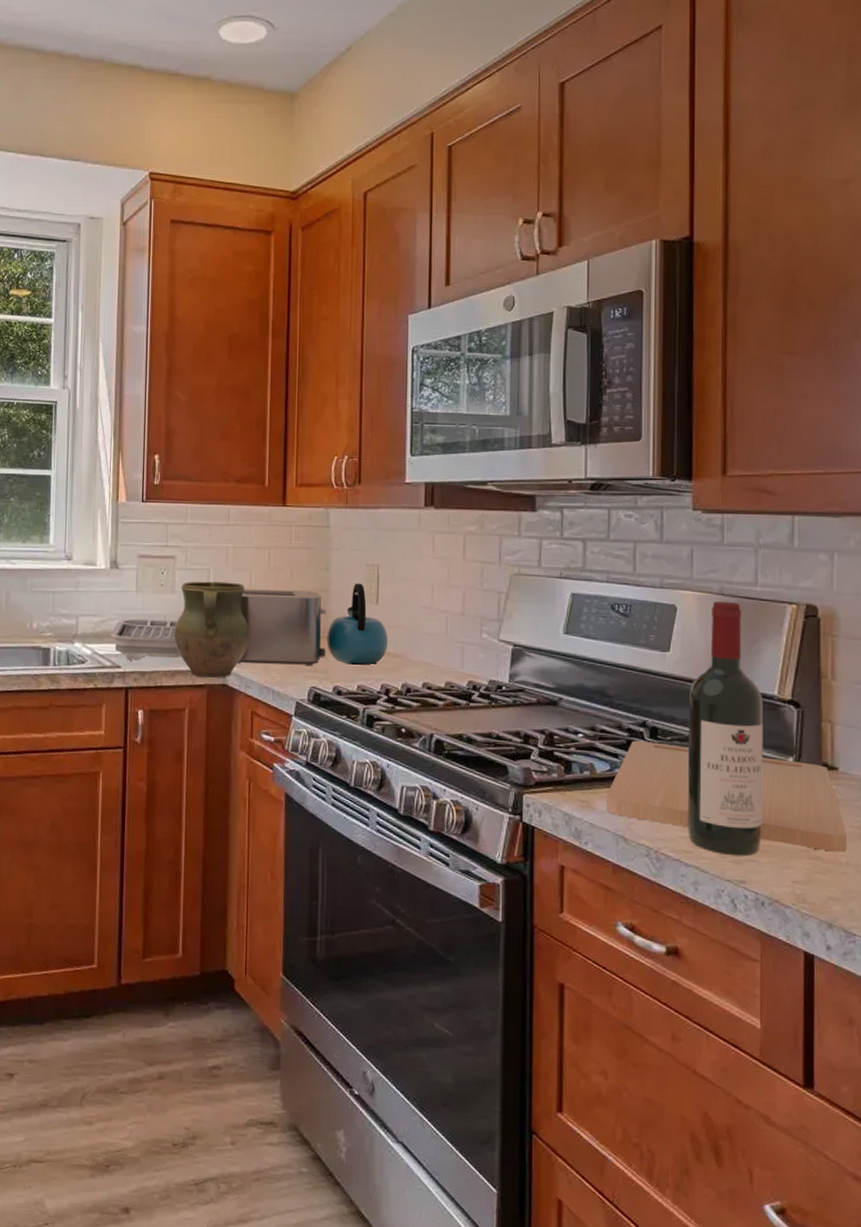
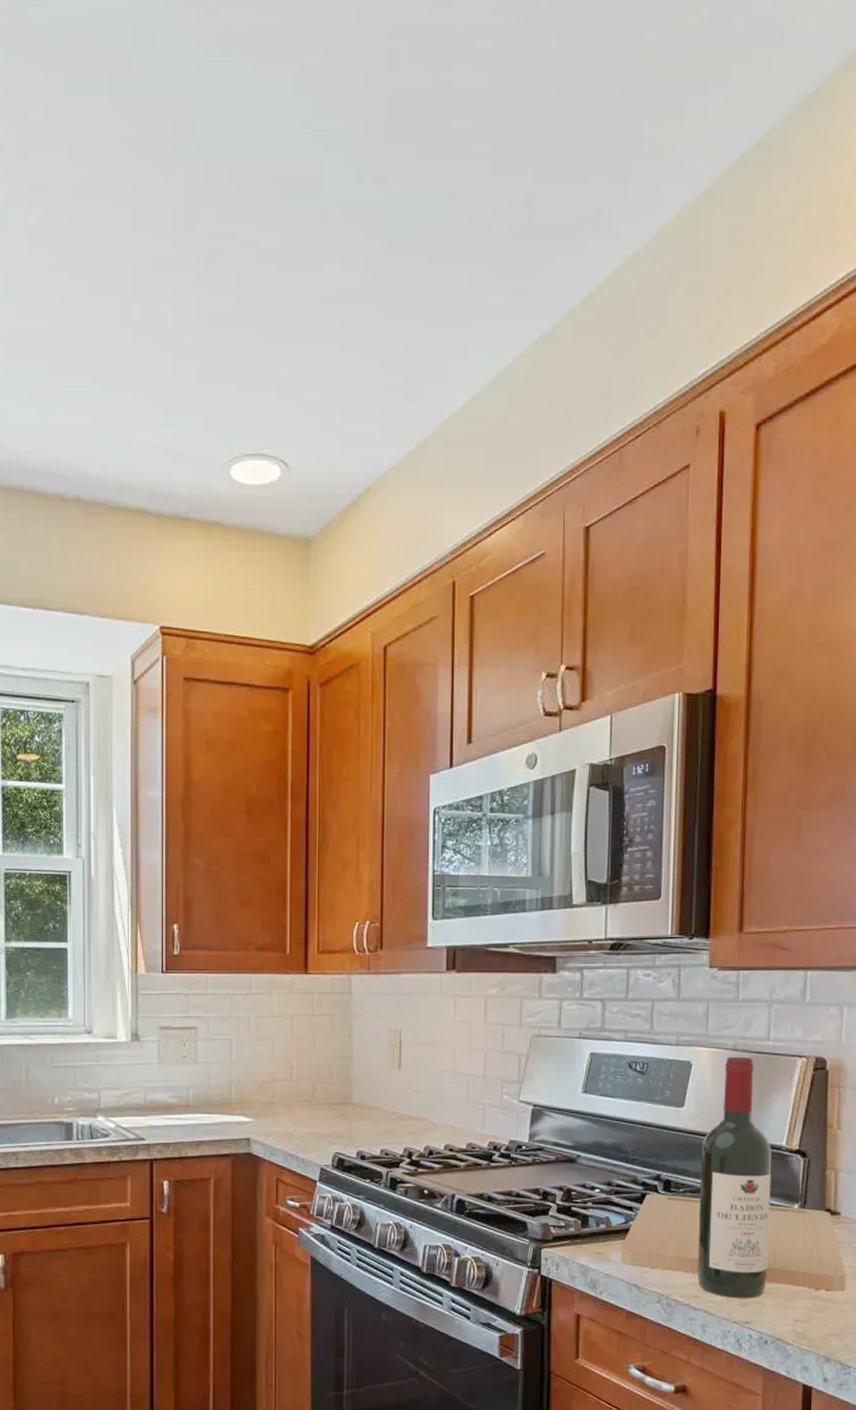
dish rack: present [110,618,182,661] -> none [133,1090,206,1133]
ceramic jug: present [174,581,250,678] -> none [198,1051,274,1147]
toaster: present [238,589,326,667] -> none [262,1058,350,1133]
kettle: present [327,583,389,665] -> none [350,1049,411,1129]

